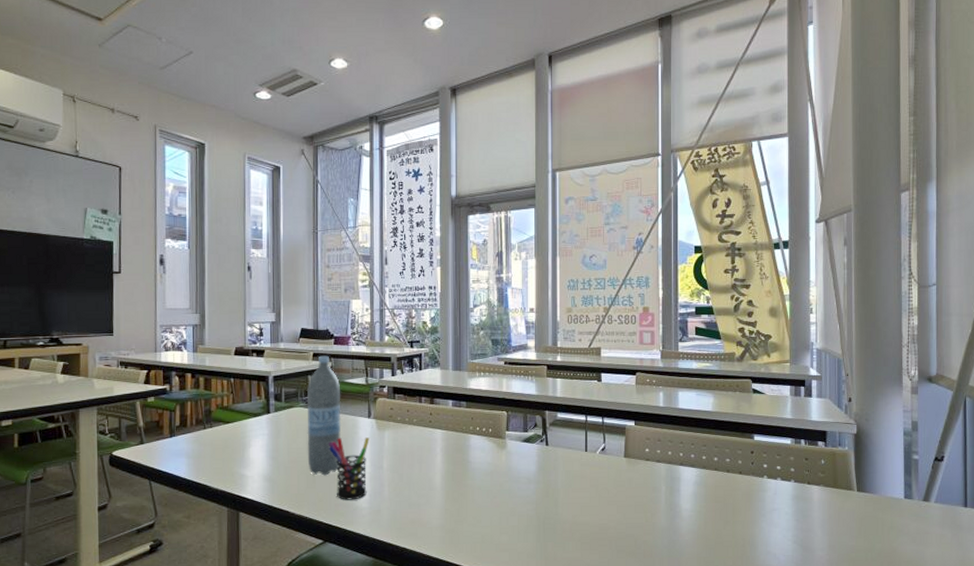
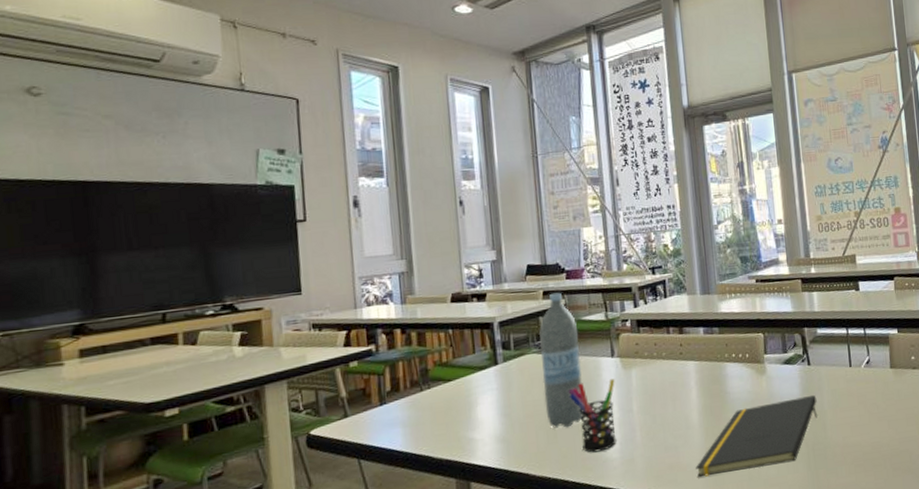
notepad: none [435,473,551,535] -> present [696,394,817,478]

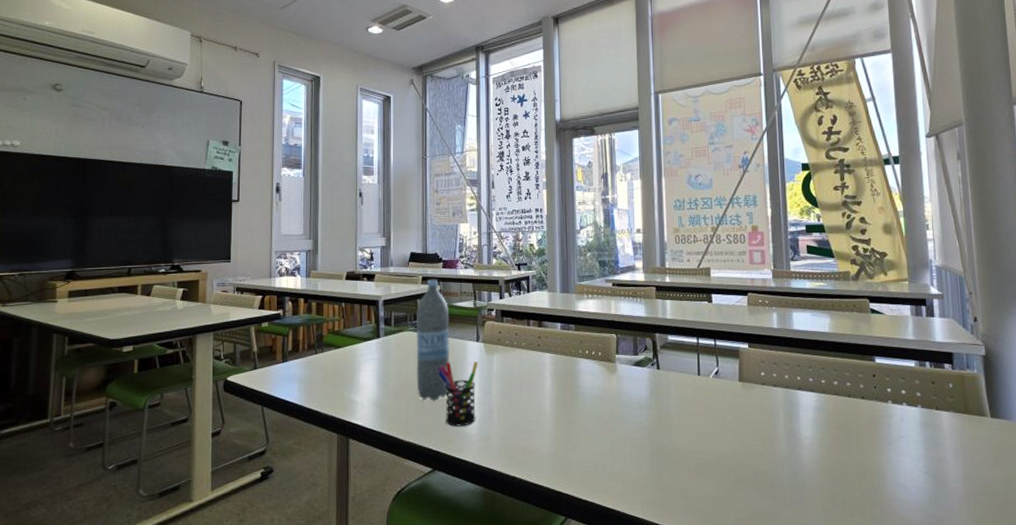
notepad: present [696,394,817,478] -> none [545,398,664,463]

